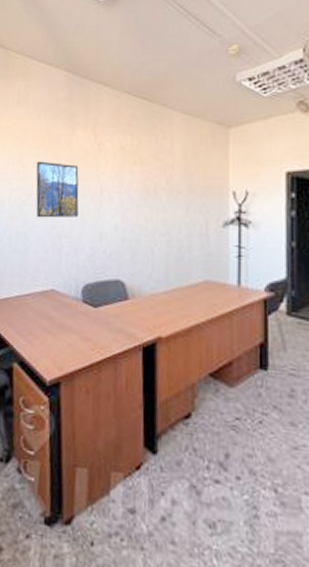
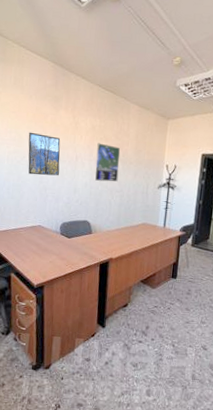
map: none [128,168,163,222] -> present [95,143,121,182]

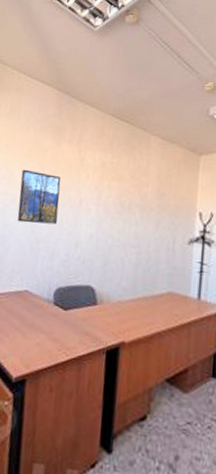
map: present [95,143,121,182] -> none [104,183,138,234]

